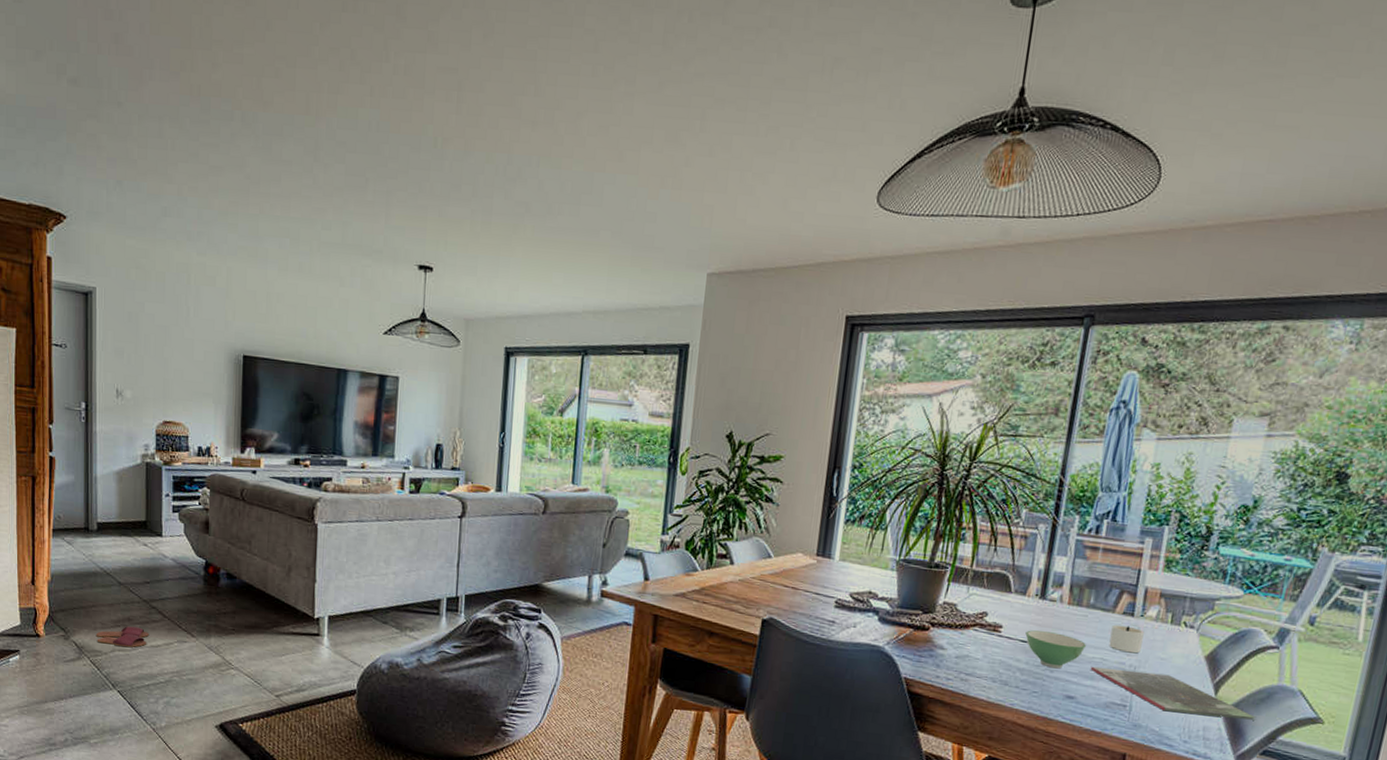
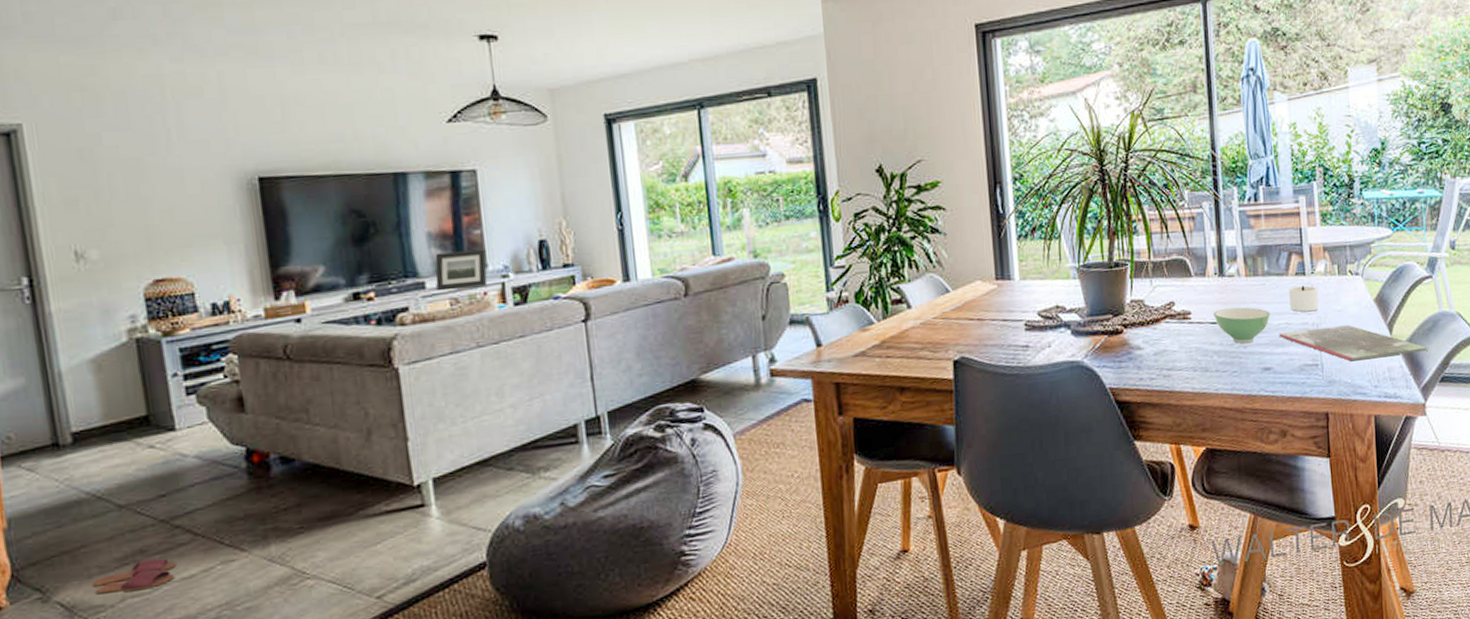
picture frame: none [354,439,396,473] -> present [435,249,488,292]

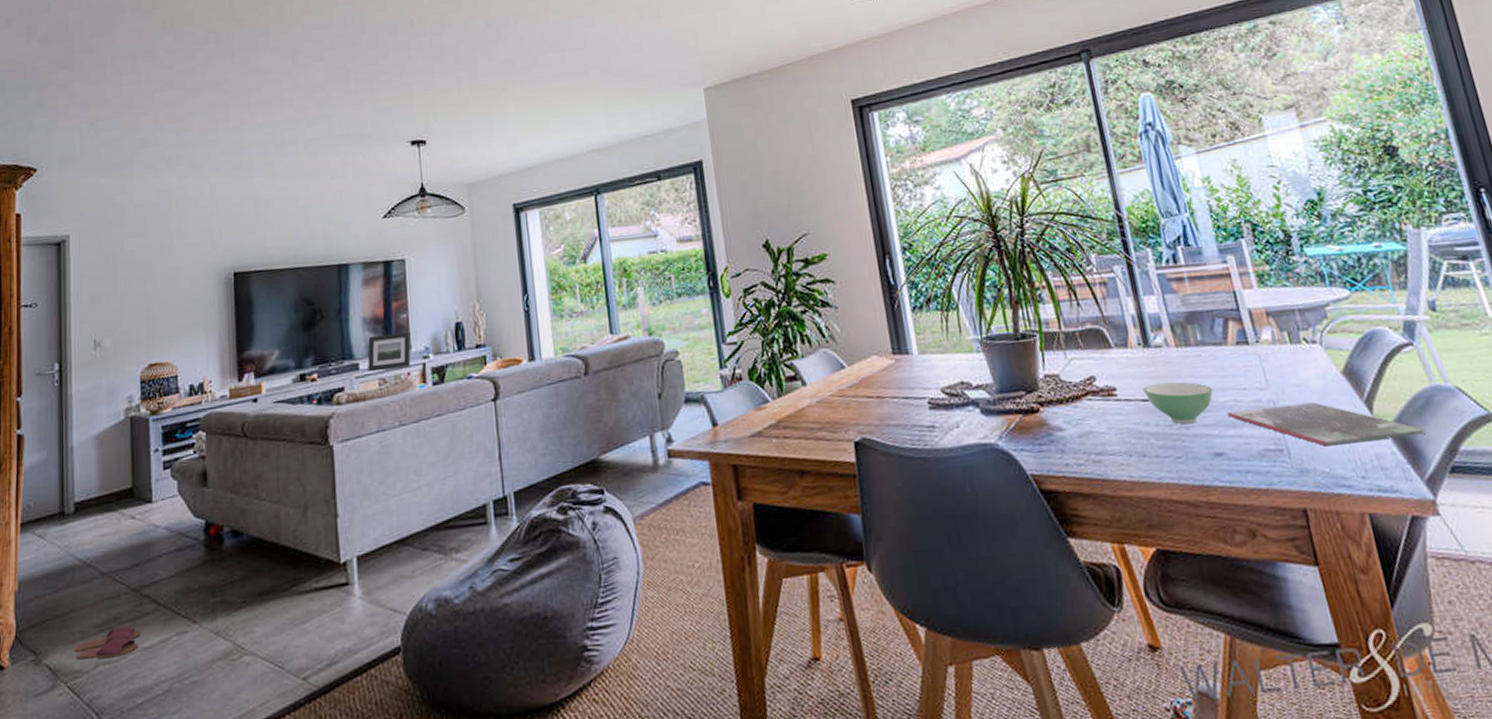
candle: present [1289,285,1319,312] -> none [1231,356,1272,388]

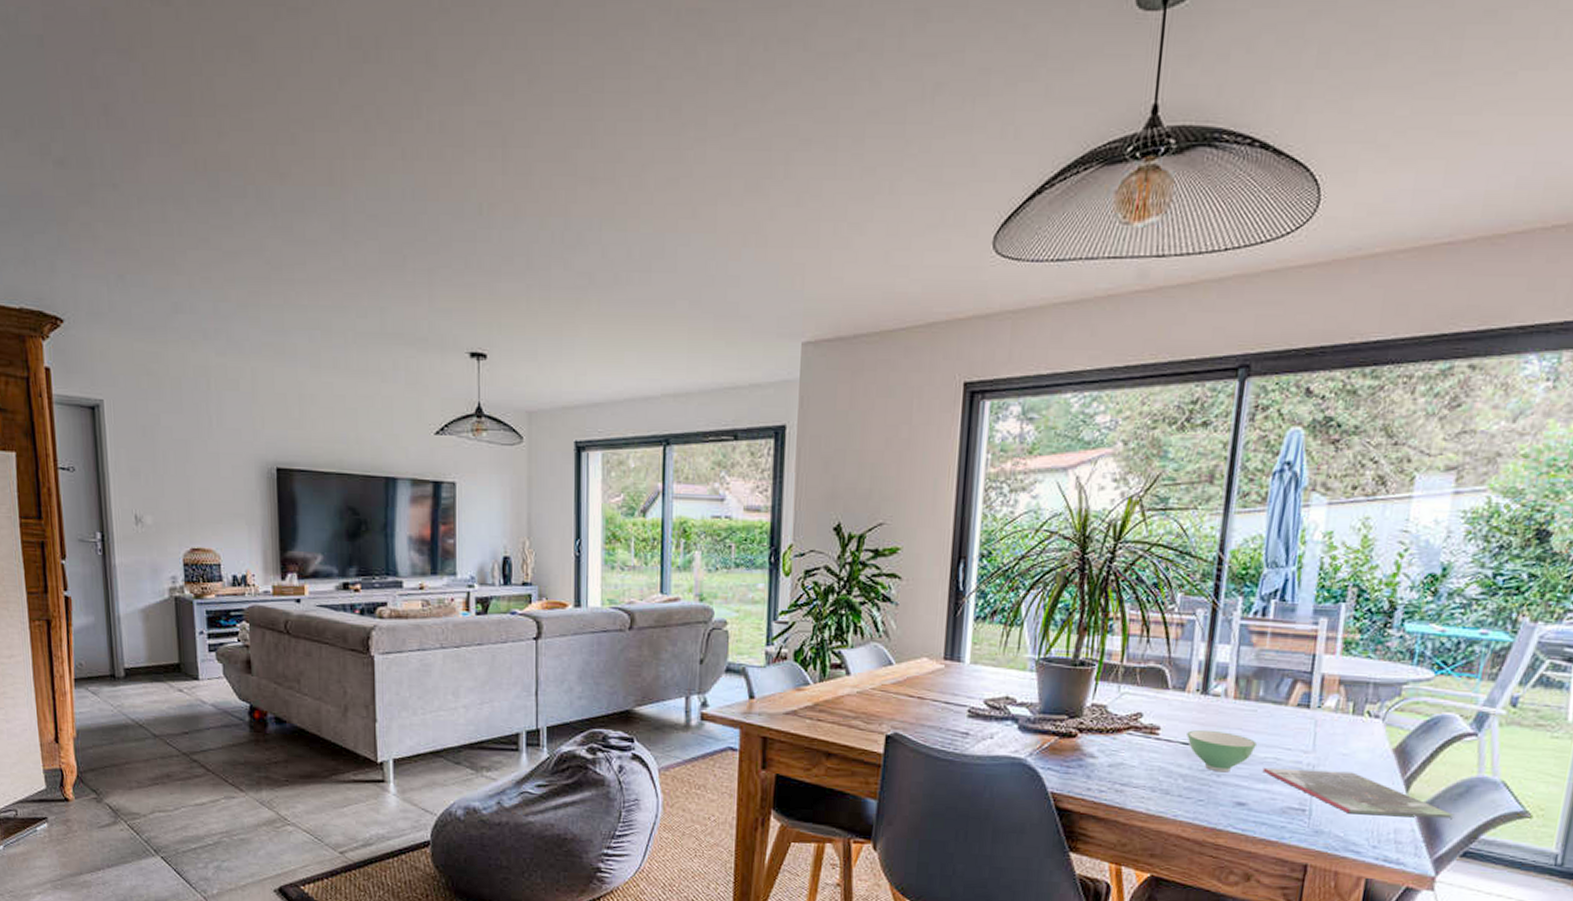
slippers: present [74,626,142,660] -> none [131,783,193,808]
picture frame: present [367,332,411,372] -> none [412,556,457,593]

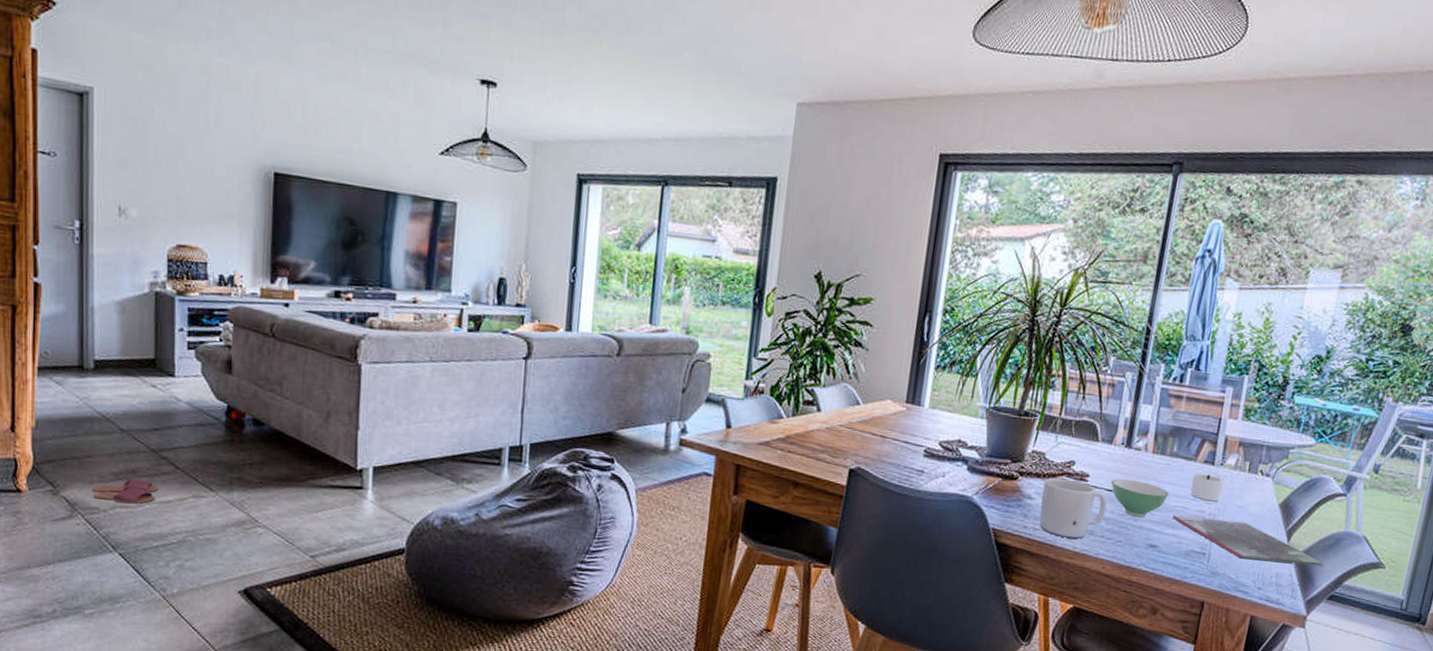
slippers: none [131,783,193,808] -> present [91,479,159,504]
mug: none [1104,732,1184,800] -> present [1039,477,1107,539]
candle: none [1282,718,1322,750] -> present [1190,473,1224,502]

